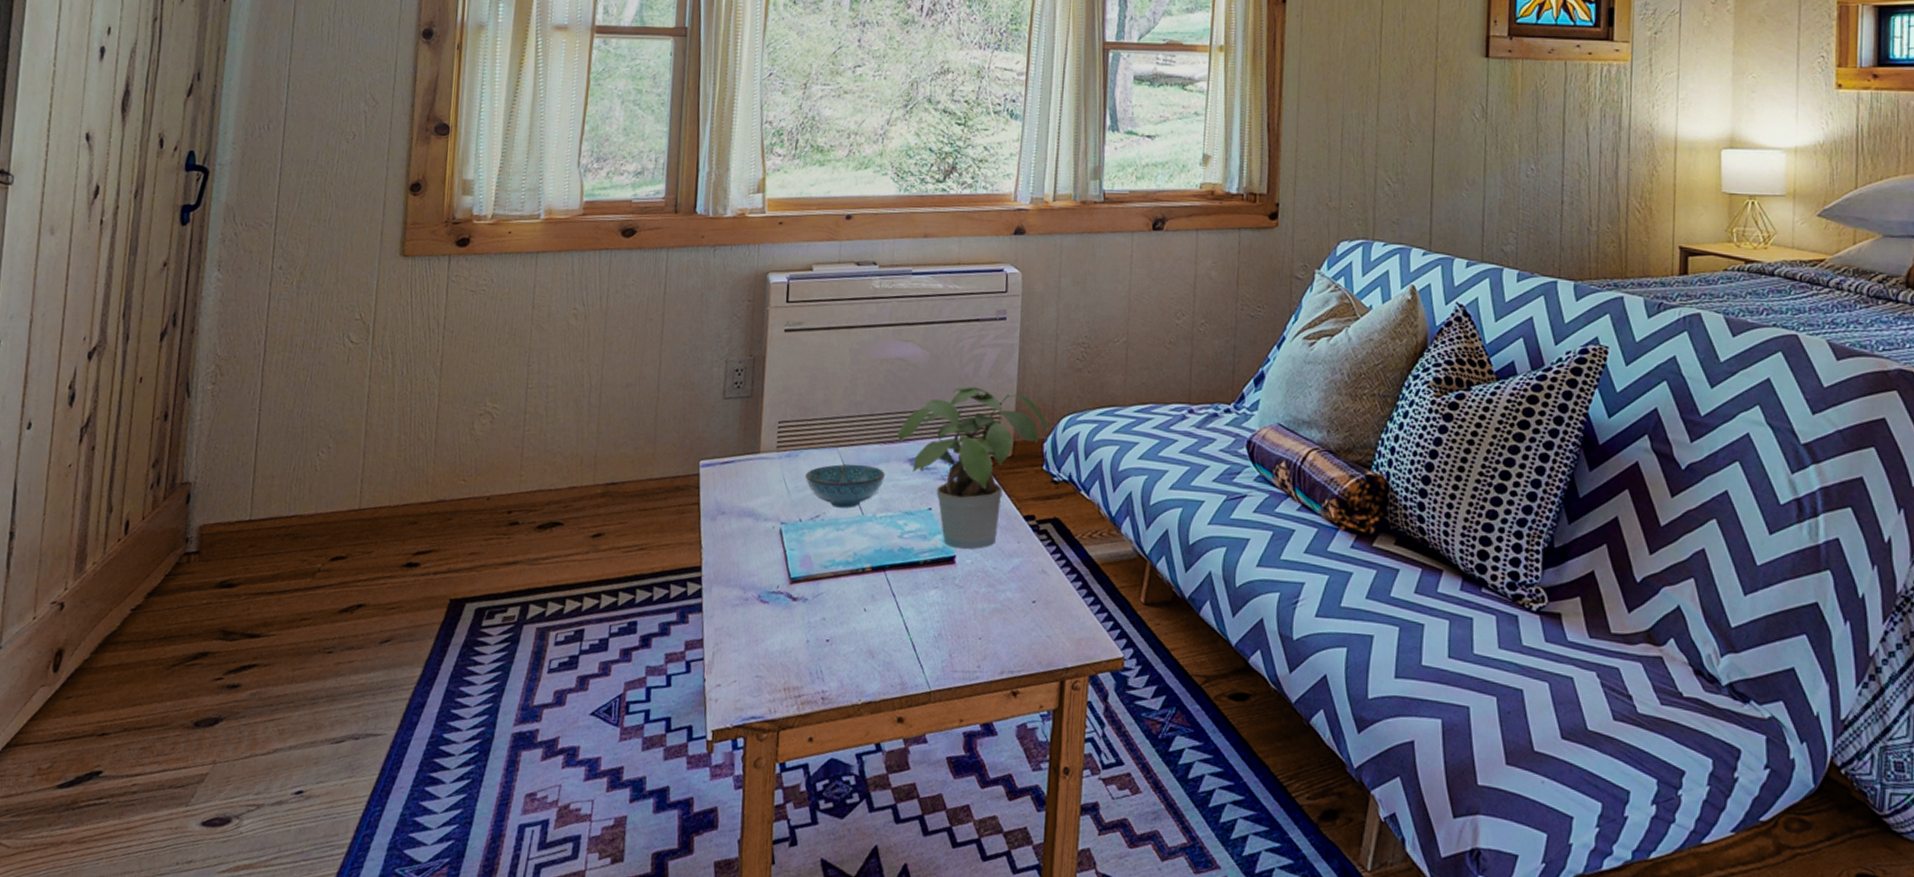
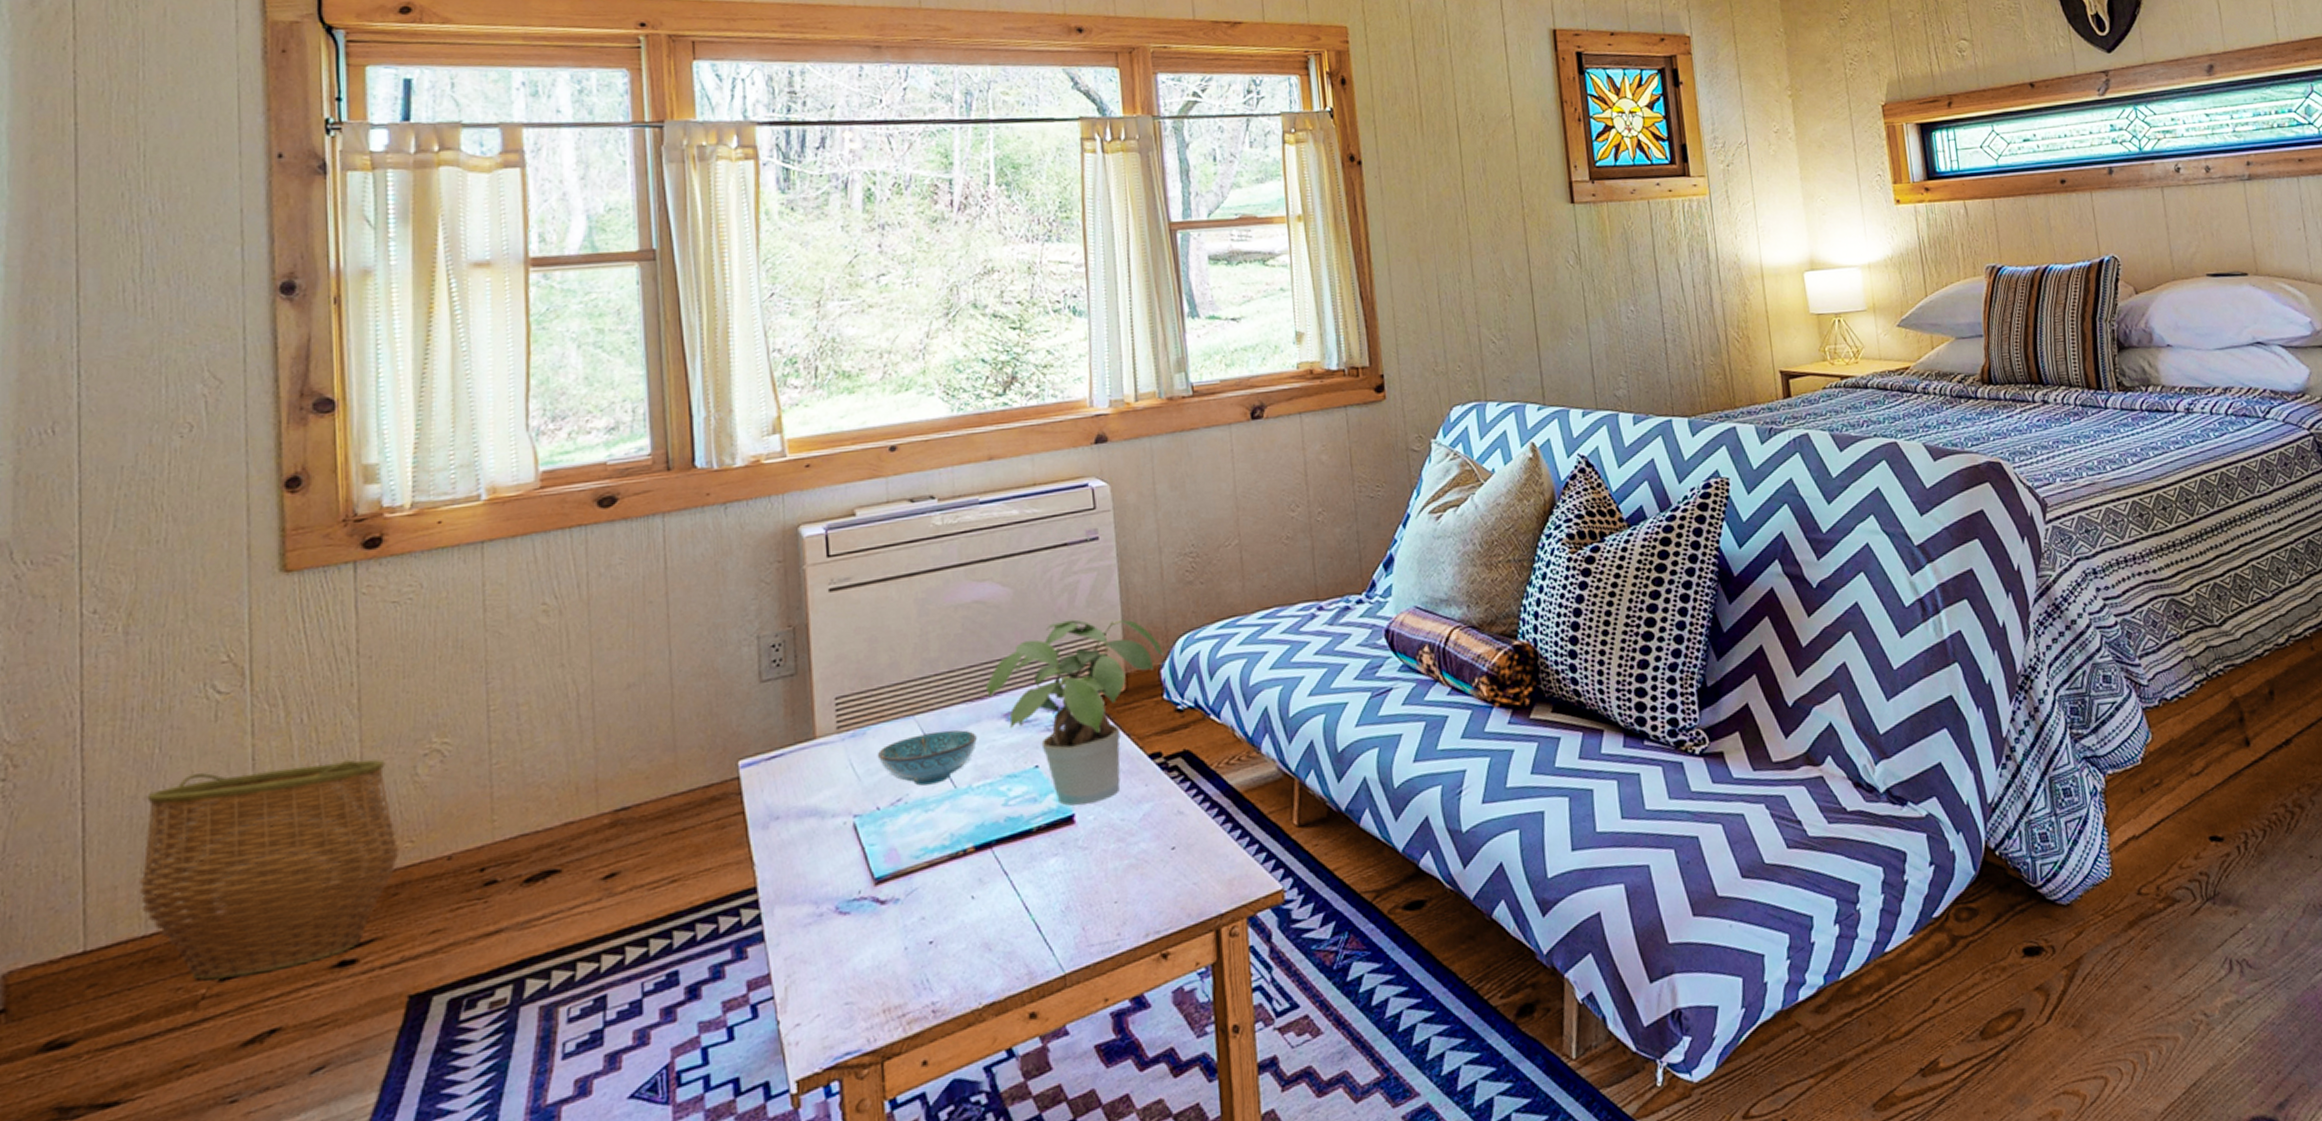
basket: none [288,401,456,561] -> present [140,759,400,980]

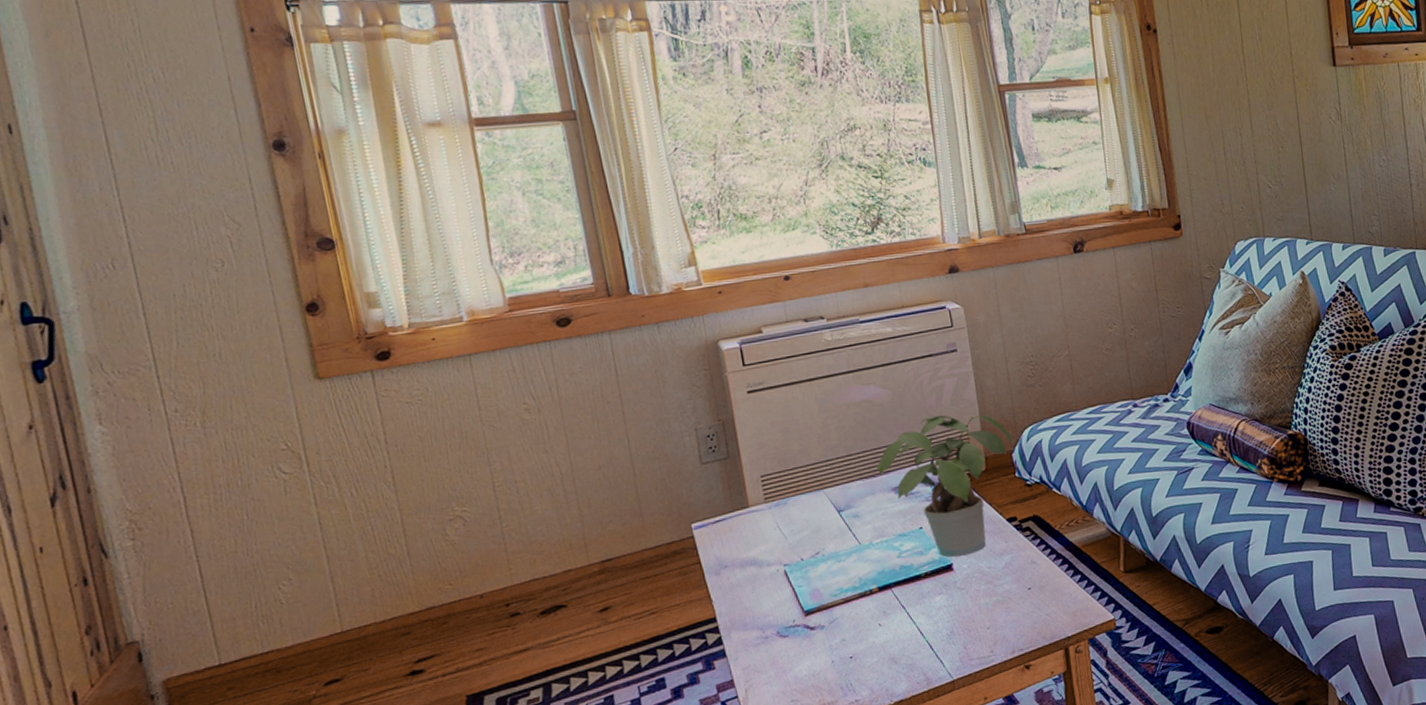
basket: present [140,759,400,980] -> none [244,523,443,685]
decorative bowl: present [877,730,977,786] -> none [797,500,874,543]

